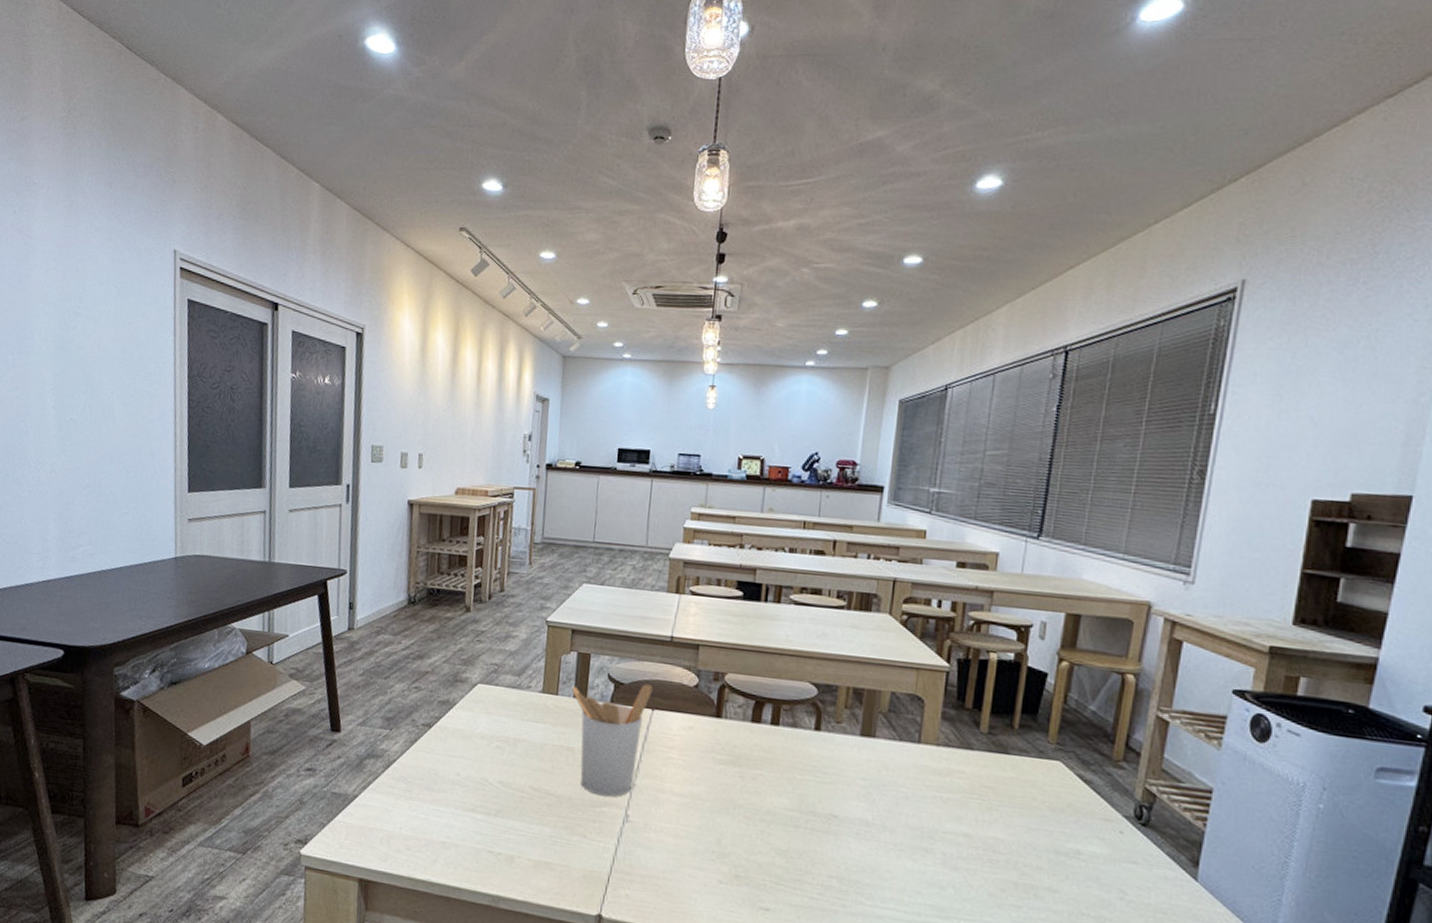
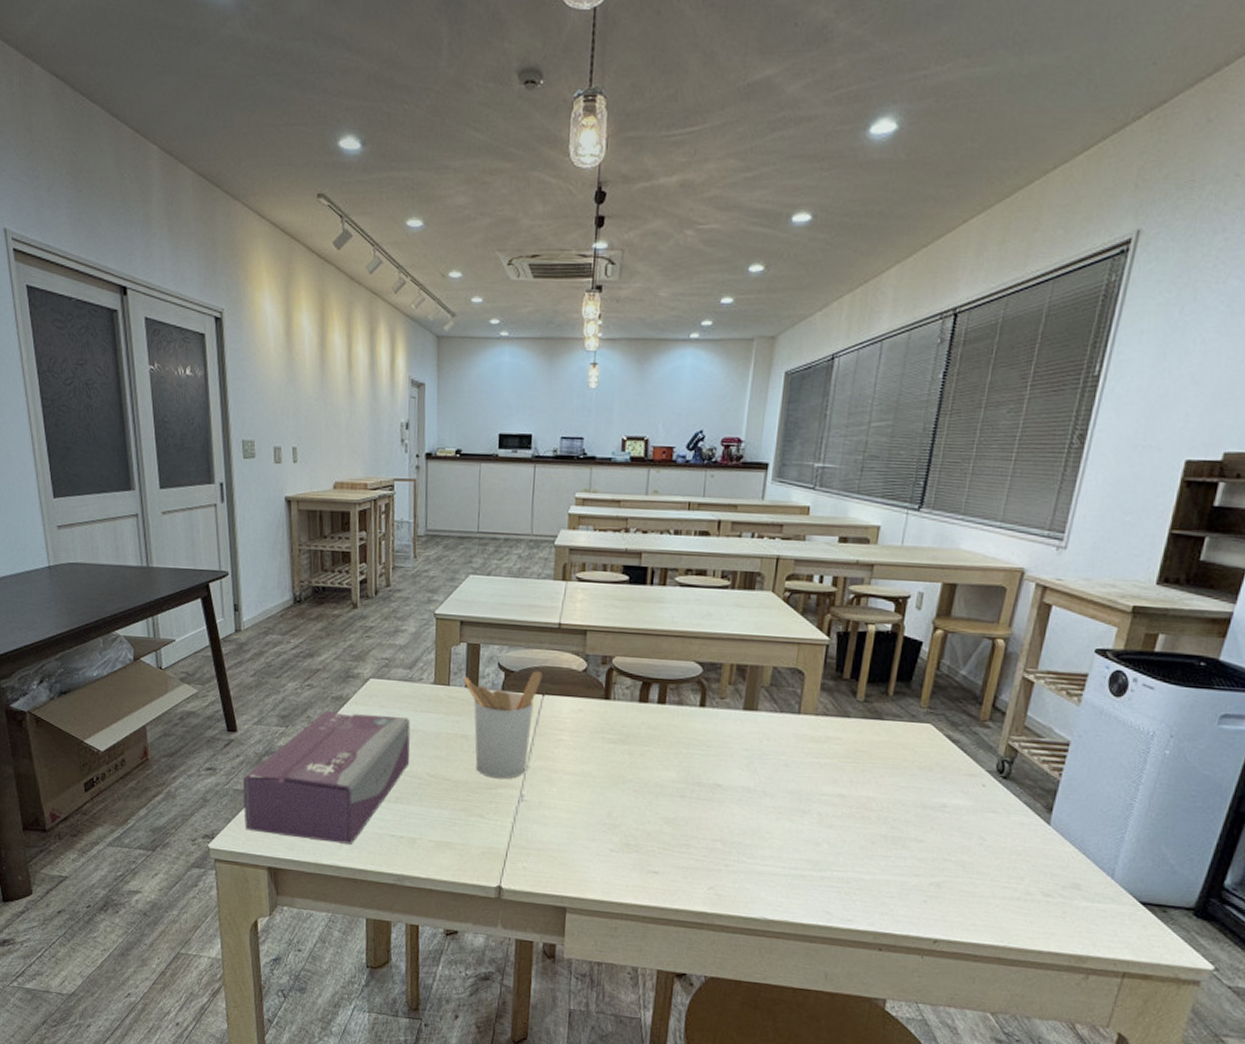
tissue box: none [339,715,516,859] -> present [242,710,411,844]

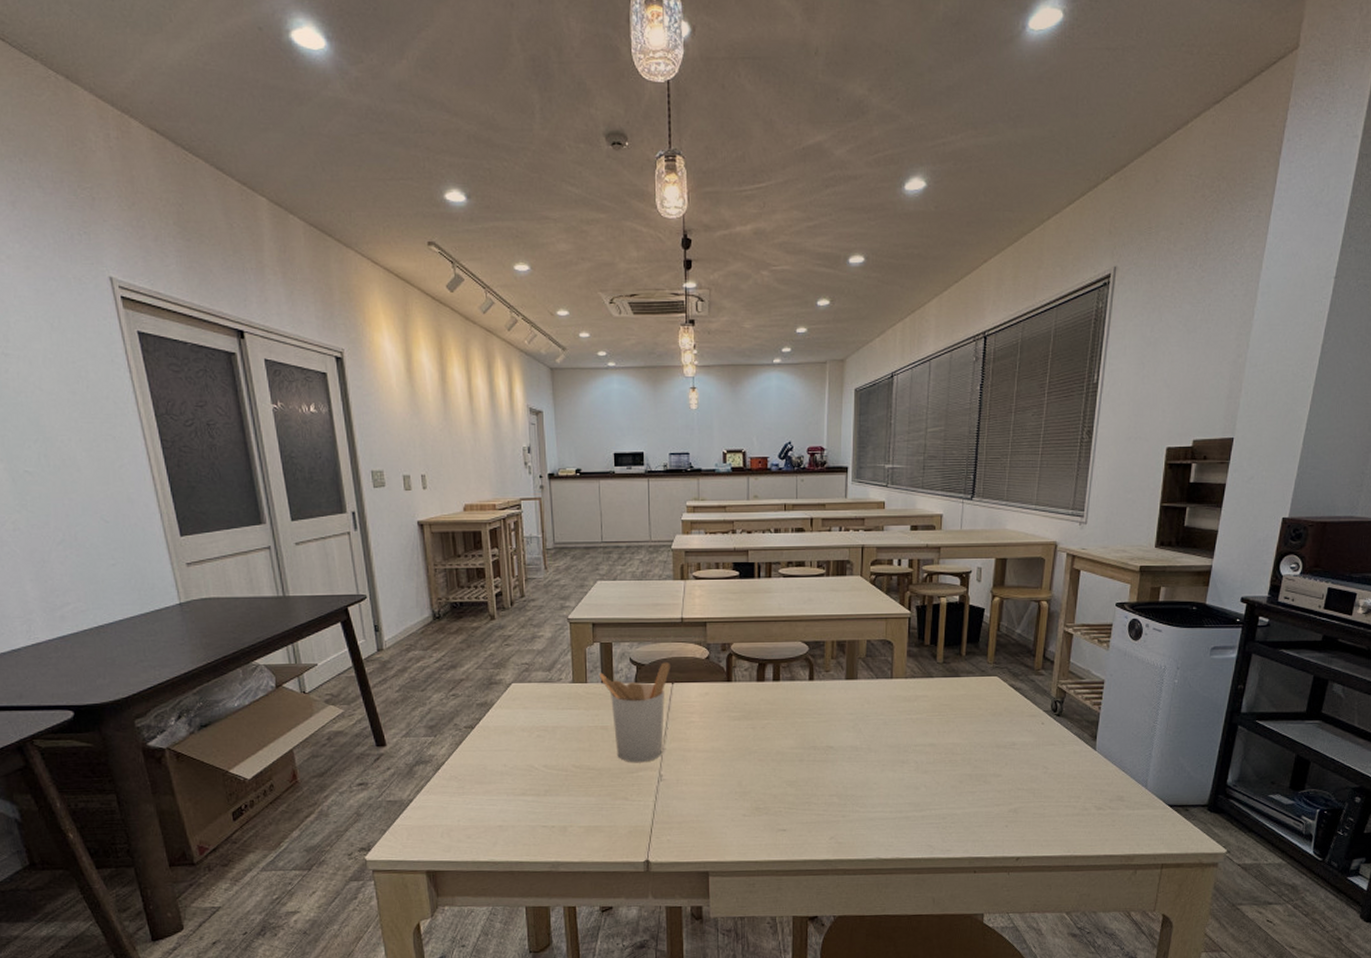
tissue box: present [242,710,411,844] -> none [394,715,556,840]

